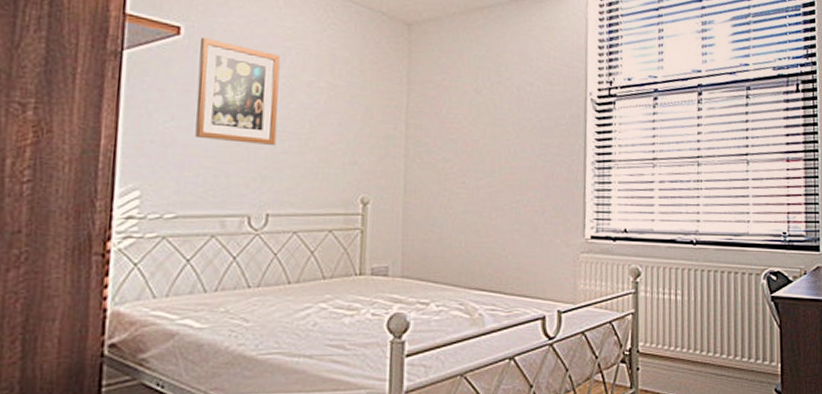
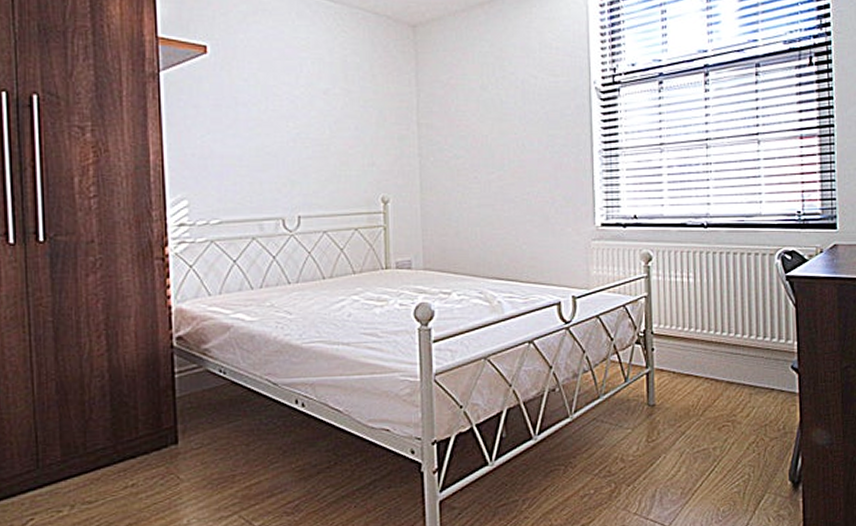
wall art: present [195,38,281,145] -> none [226,55,301,152]

